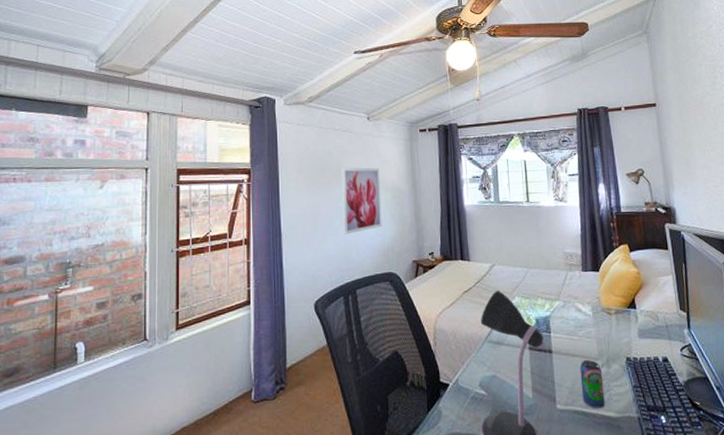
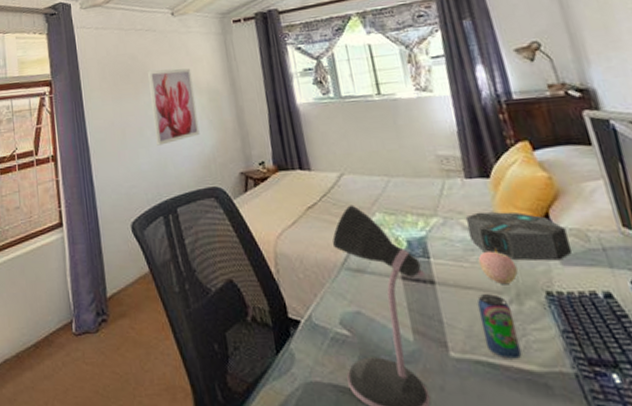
speaker: none [579,297,646,335] -> present [465,211,572,261]
apple: none [584,326,610,353] -> present [478,249,518,285]

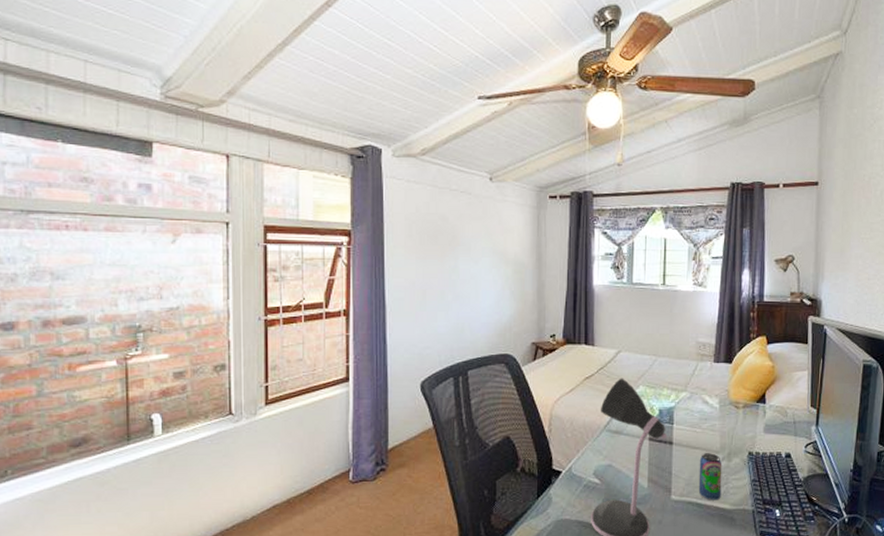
wall art: present [148,68,200,146] -> none [457,234,501,310]
speaker: present [465,211,572,261] -> none [706,390,773,430]
apple: present [478,249,518,285] -> none [708,419,733,447]

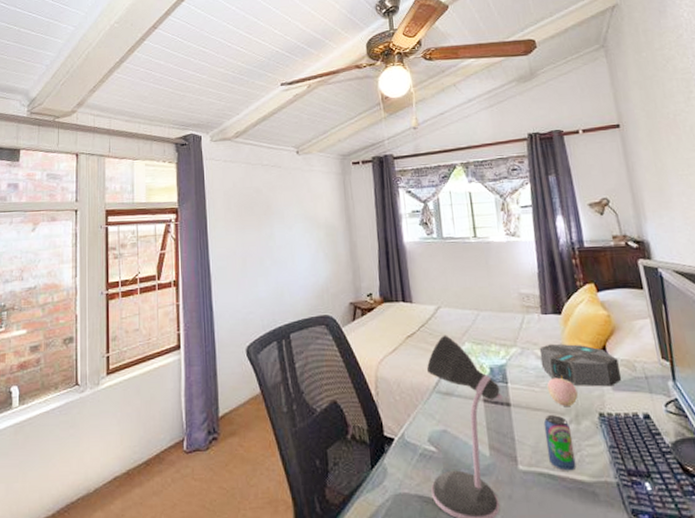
speaker: none [706,390,773,430] -> present [539,343,621,387]
apple: none [708,419,733,447] -> present [547,376,578,407]

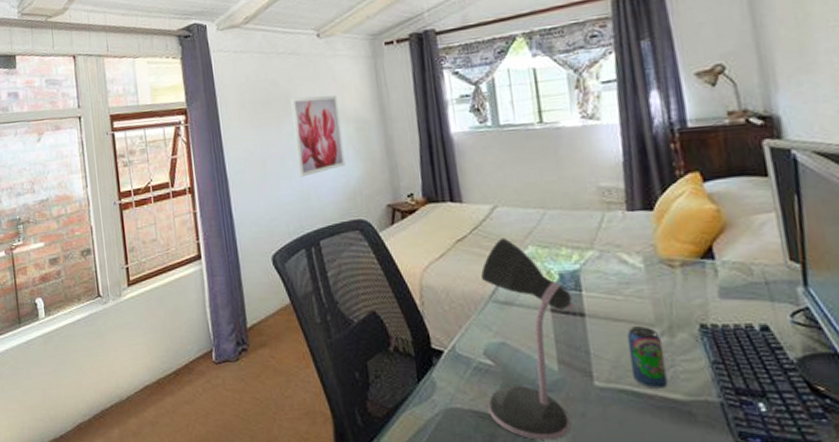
wall art: none [271,203,316,275] -> present [290,95,346,177]
speaker: present [539,343,621,387] -> none [623,245,732,294]
apple: present [547,376,578,407] -> none [632,282,673,318]

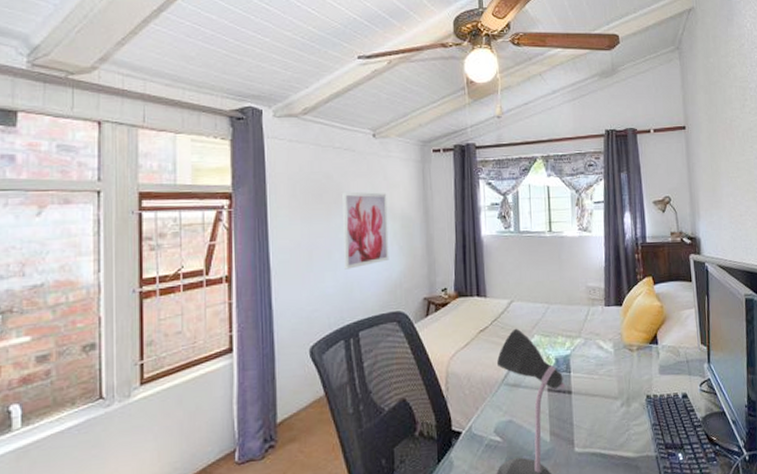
beverage can: present [627,326,668,388] -> none [599,399,624,450]

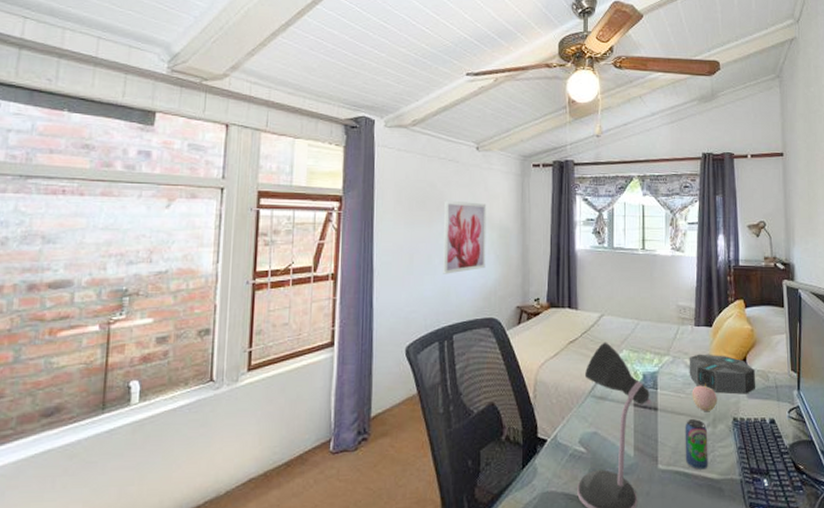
beverage can: none [599,399,624,450] -> present [685,419,708,470]
speaker: none [600,333,667,372] -> present [689,354,755,395]
apple: none [605,363,630,392] -> present [692,383,717,412]

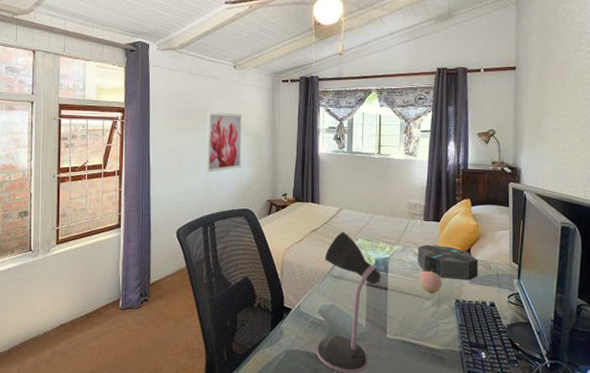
beverage can: present [685,419,708,470] -> none [411,299,432,341]

